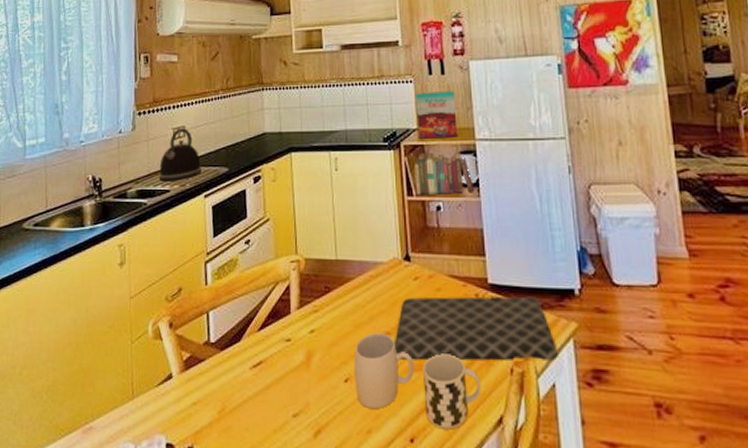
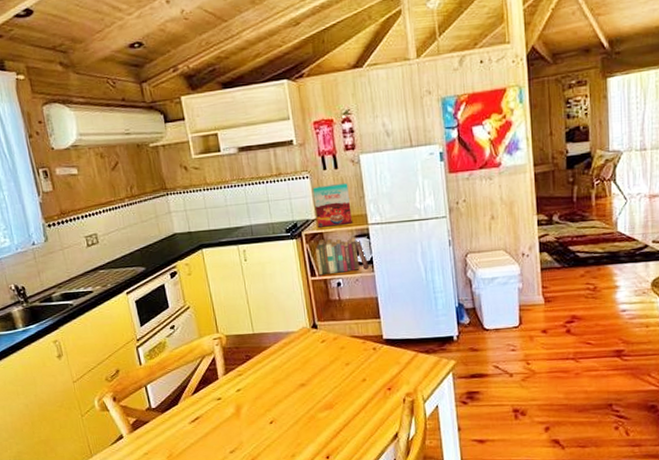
kettle: present [159,128,202,181] -> none [79,235,120,284]
mug: present [353,333,414,409] -> none [276,385,327,440]
placemat: present [394,296,558,361] -> none [308,345,440,402]
cup: present [423,353,481,430] -> none [333,394,380,447]

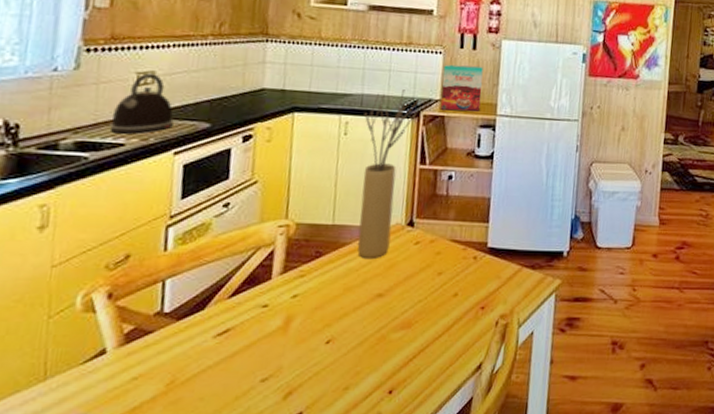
kettle: none [79,235,120,284] -> present [110,73,174,134]
vase: none [256,215,301,357] -> present [357,89,419,258]
books: present [315,237,369,276] -> none [430,124,488,165]

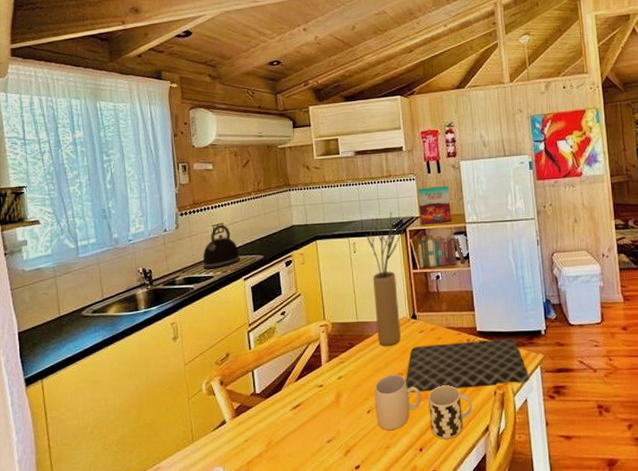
mug: none [337,295,404,366] -> present [374,374,422,430]
placemat: none [384,258,541,319] -> present [405,338,529,392]
cup: none [408,311,467,379] -> present [428,385,472,439]
books: none [430,124,488,165] -> present [418,234,465,269]

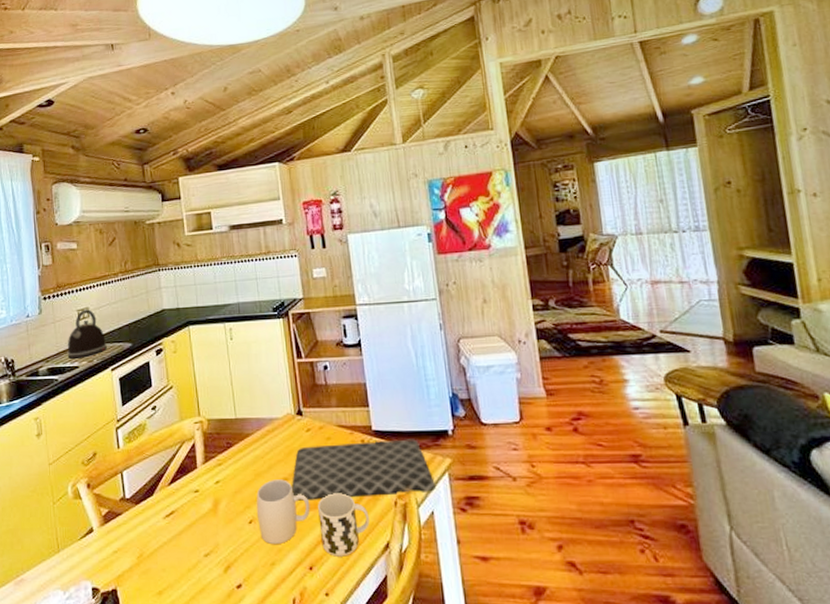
vase: present [365,212,404,346] -> none [243,293,286,446]
cereal box: present [418,185,452,224] -> none [300,262,340,307]
books: present [418,234,465,269] -> none [302,318,356,358]

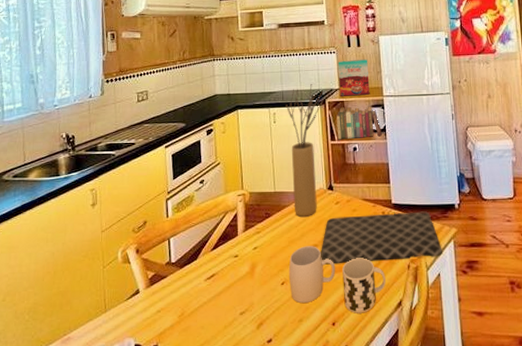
kettle: present [67,309,107,359] -> none [125,92,162,136]
vase: none [243,293,286,446] -> present [285,84,323,217]
cereal box: none [300,262,340,307] -> present [338,59,370,96]
books: none [302,318,356,358] -> present [337,107,382,140]

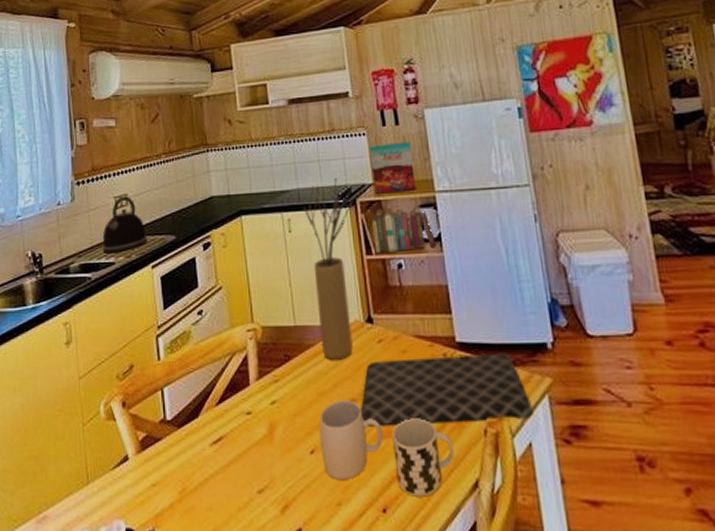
kettle: none [125,92,162,136] -> present [102,196,147,254]

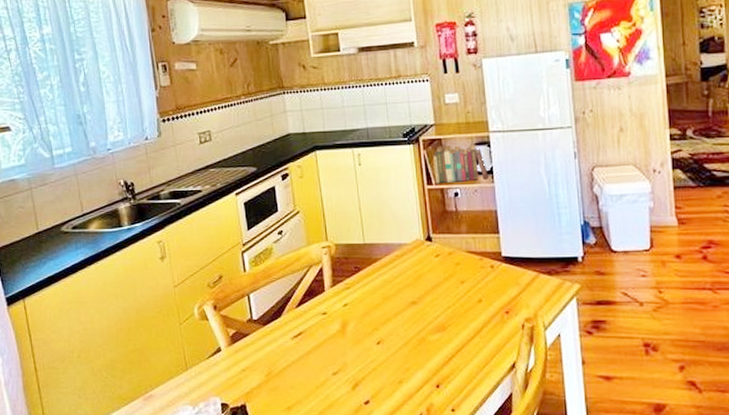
kettle: present [102,196,147,254] -> none [189,132,231,183]
vase: present [303,178,353,360] -> none [371,119,417,271]
mug: present [318,400,383,479] -> none [384,303,438,363]
placemat: present [360,353,533,427] -> none [419,265,563,323]
cereal box: present [370,141,416,194] -> none [432,87,472,133]
cup: present [392,418,454,497] -> none [446,316,497,376]

